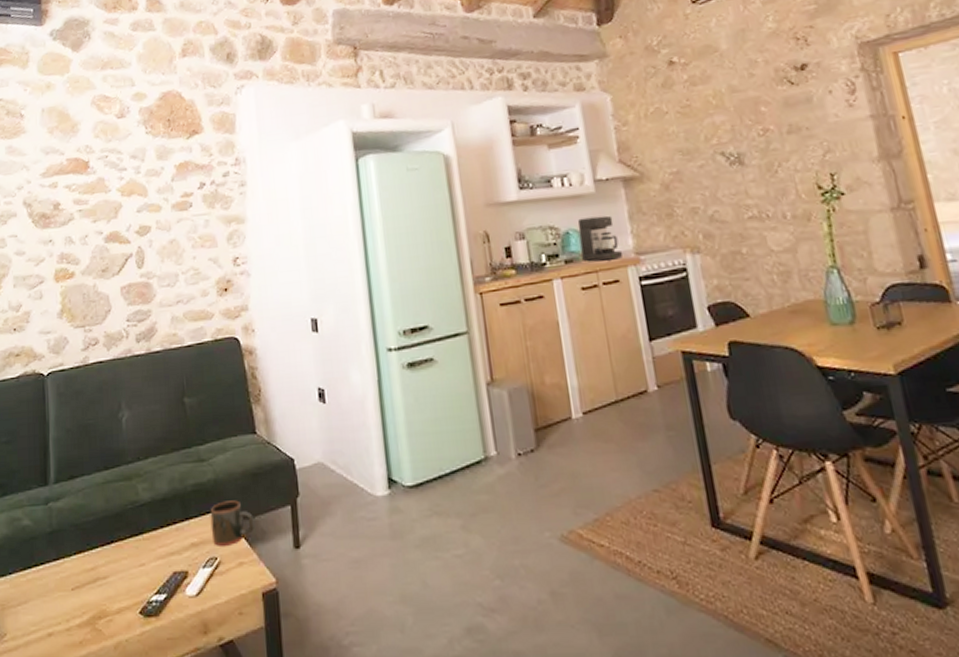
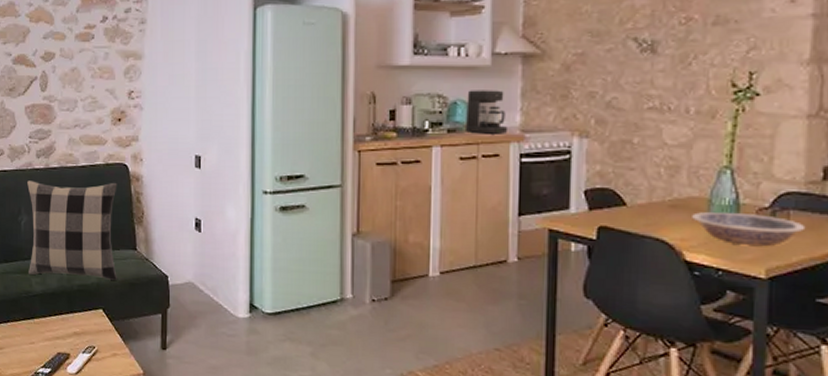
pillow: none [127,360,237,481] -> present [27,180,117,280]
mug: present [210,500,254,546] -> none [91,302,129,339]
bowl: none [813,310,917,344] -> present [692,211,804,247]

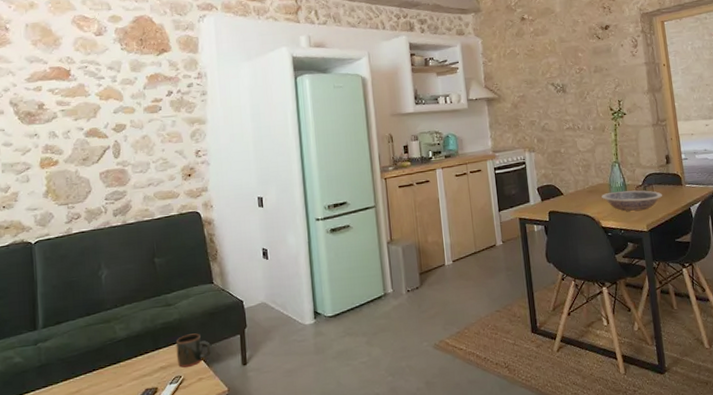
pillow: present [27,180,117,280] -> none [106,229,198,323]
mug: none [91,302,129,339] -> present [175,333,211,368]
coffee maker: present [466,90,509,134] -> none [454,125,485,157]

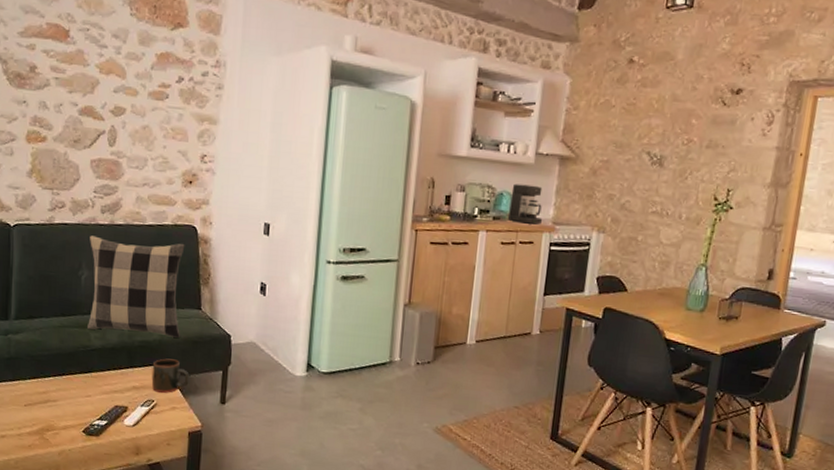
pillow: none [106,229,198,323] -> present [87,235,185,338]
coffee maker: none [454,125,485,157] -> present [508,183,543,225]
bowl: present [601,190,662,212] -> none [674,299,751,330]

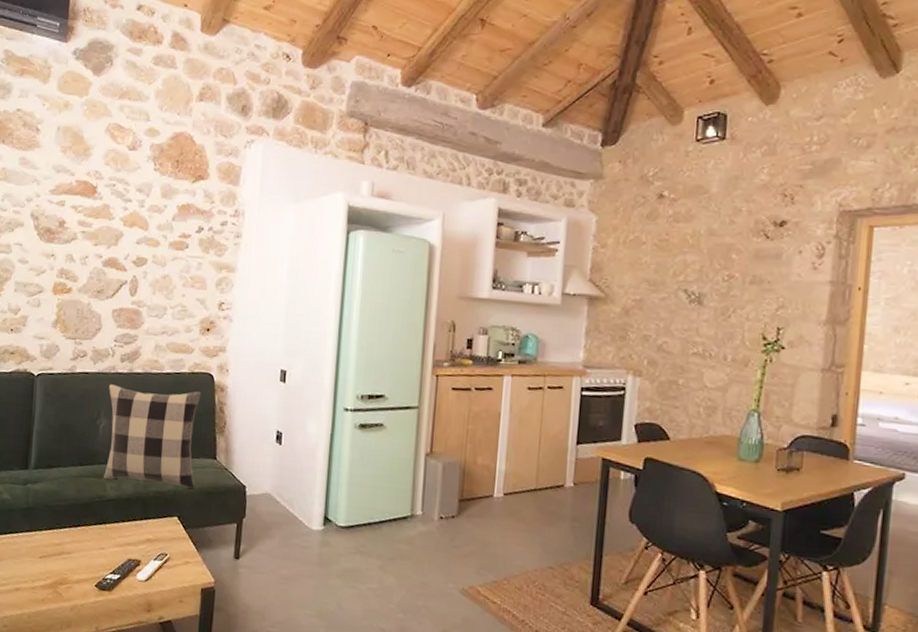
mug: present [151,358,189,393] -> none [165,510,203,547]
coffee maker: present [508,183,543,225] -> none [535,325,573,368]

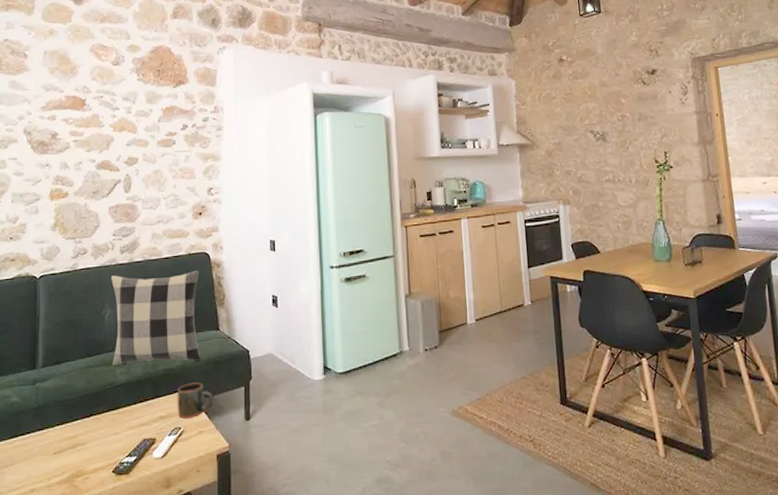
mug: none [165,510,203,547] -> present [177,382,213,419]

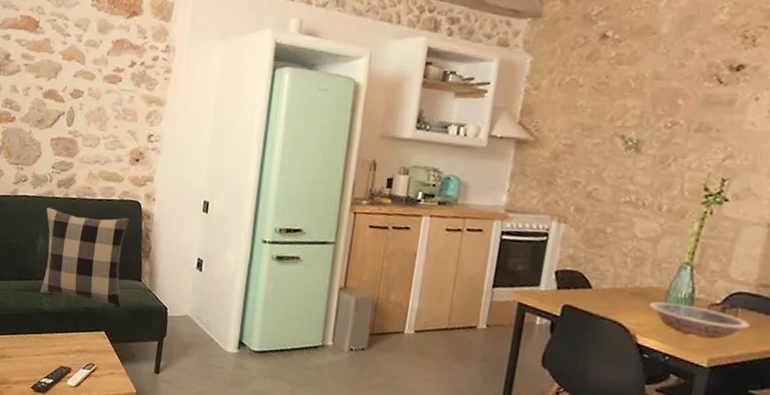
mug: present [177,382,213,419] -> none [93,325,128,359]
bowl: none [643,251,712,276] -> present [649,301,749,340]

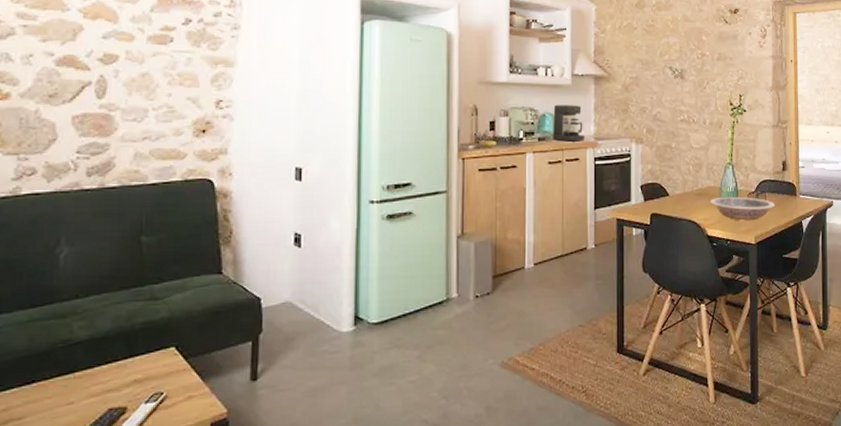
pillow: present [40,207,130,307] -> none [68,201,199,319]
coffee maker: none [455,167,495,212] -> present [553,104,585,142]

